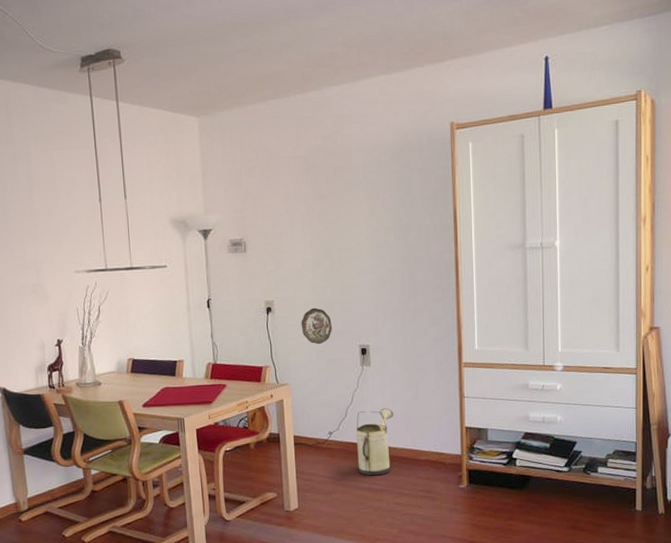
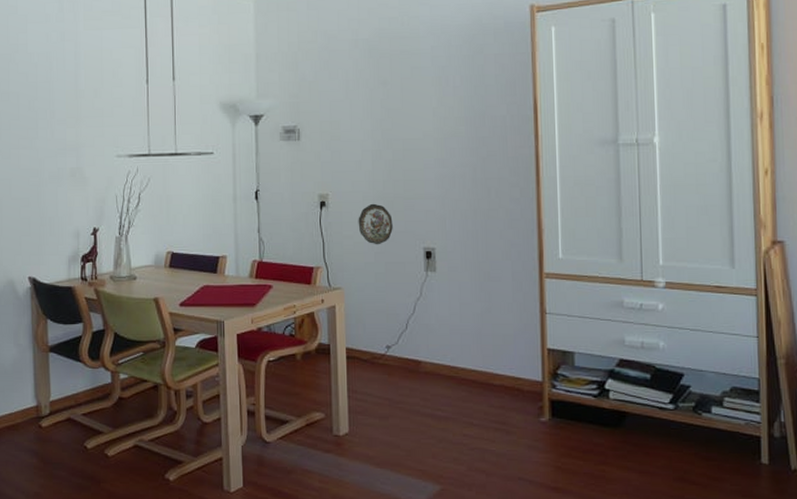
watering can: present [356,408,394,476] -> none [418,321,463,400]

